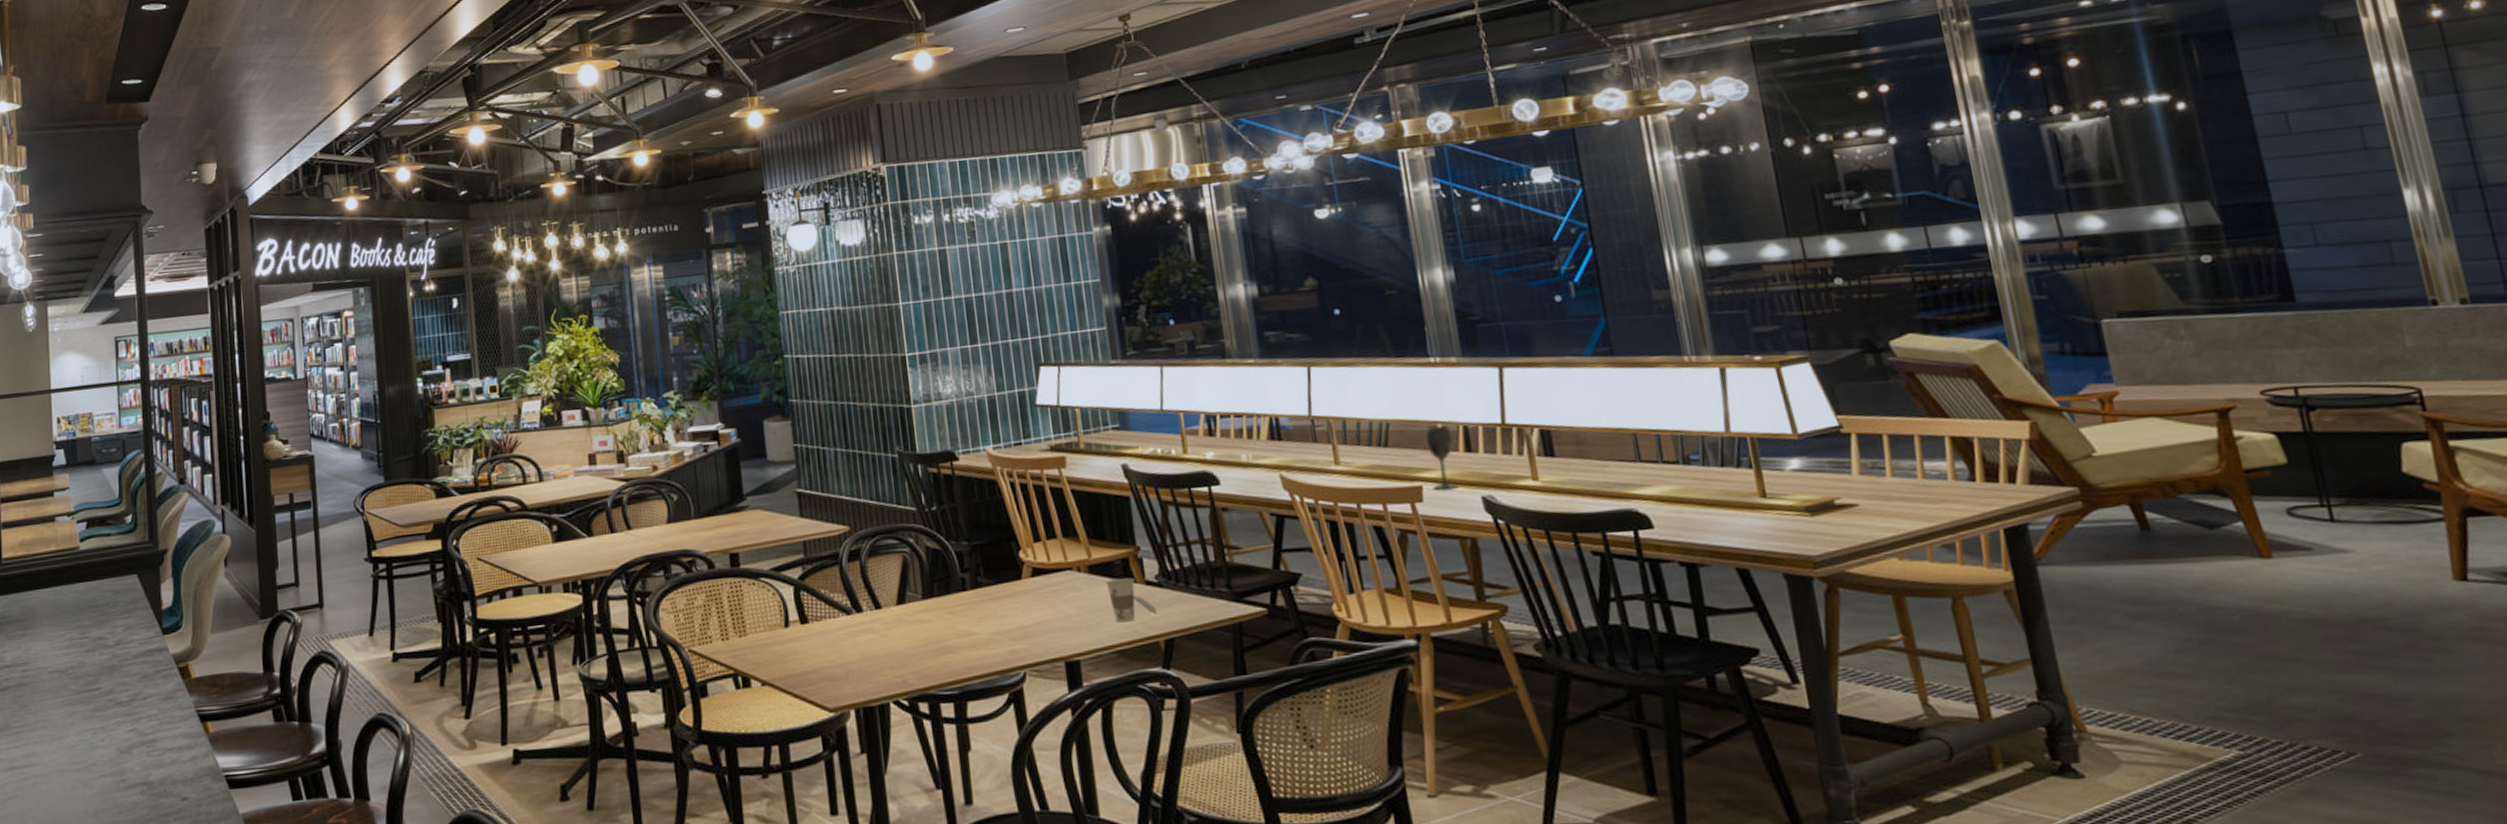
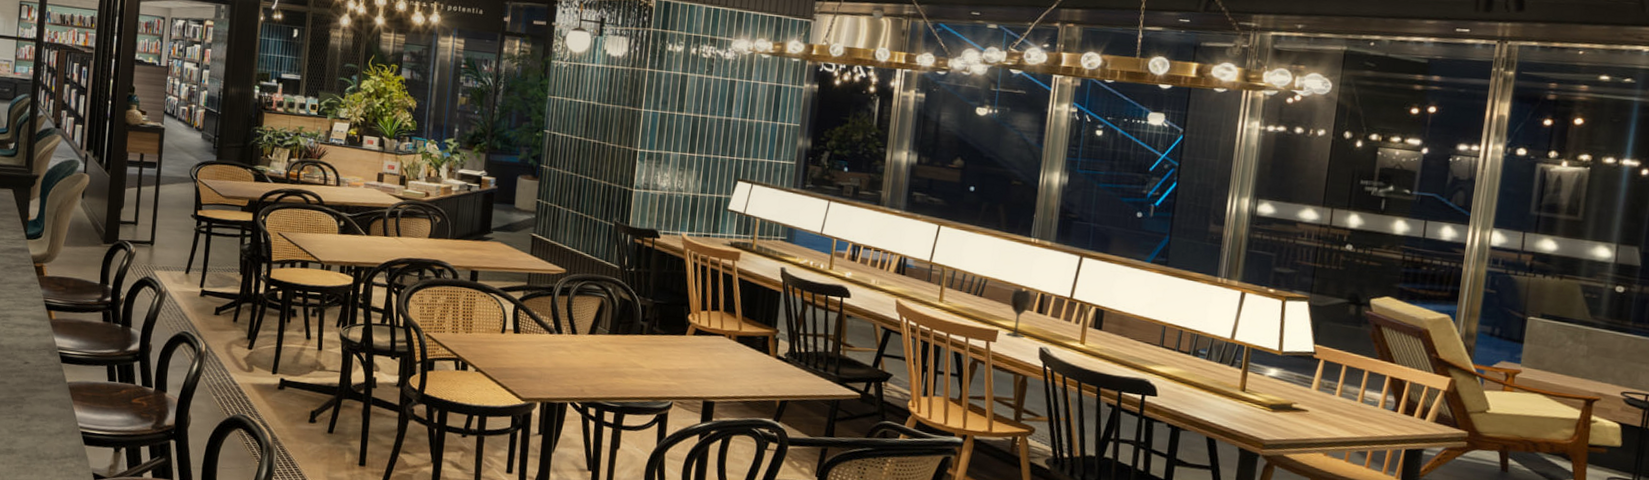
cup: present [1105,578,1158,622] -> none [747,349,780,383]

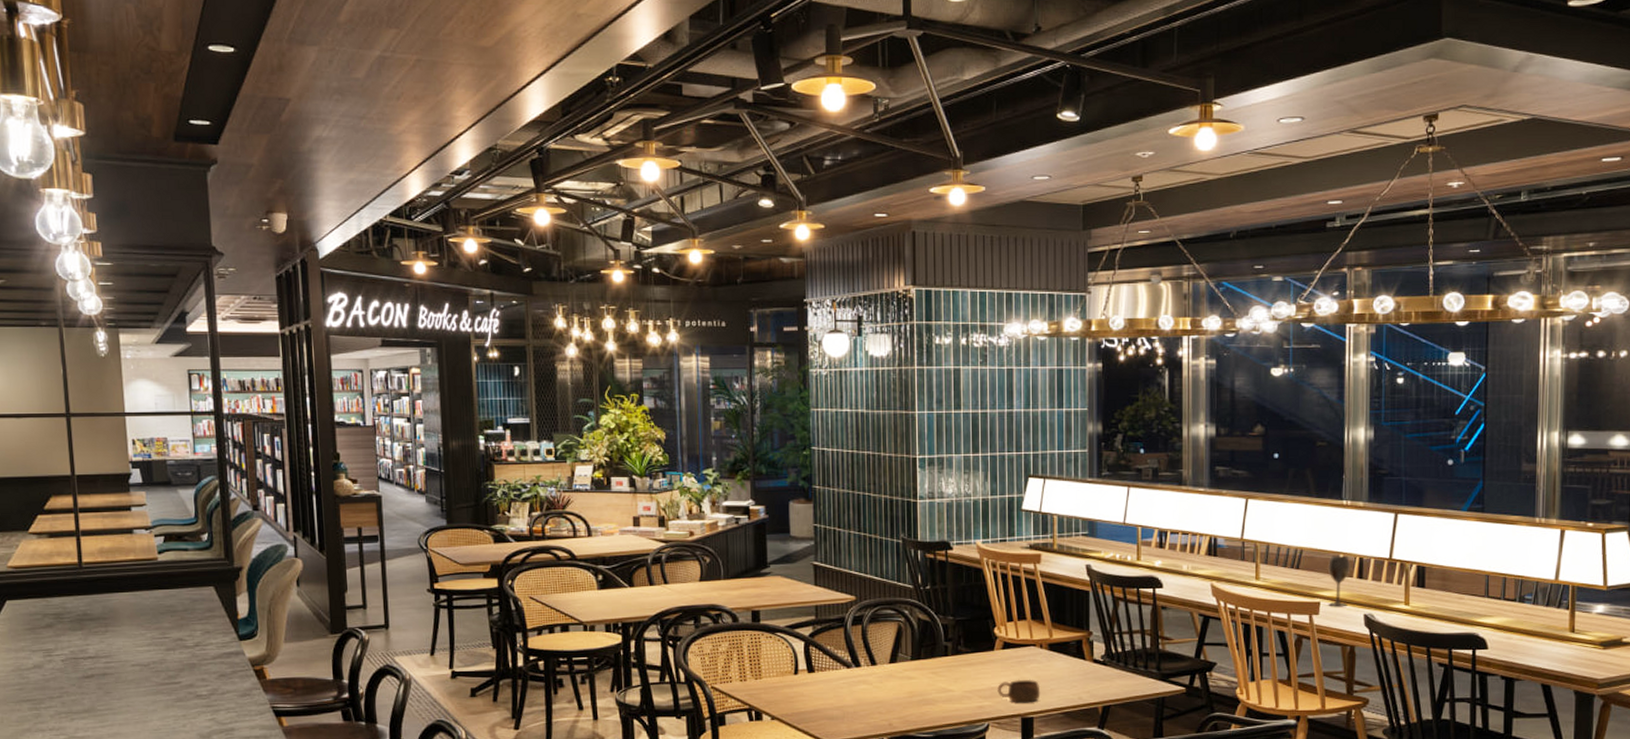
cup: none [684,364,725,389] -> present [997,679,1041,703]

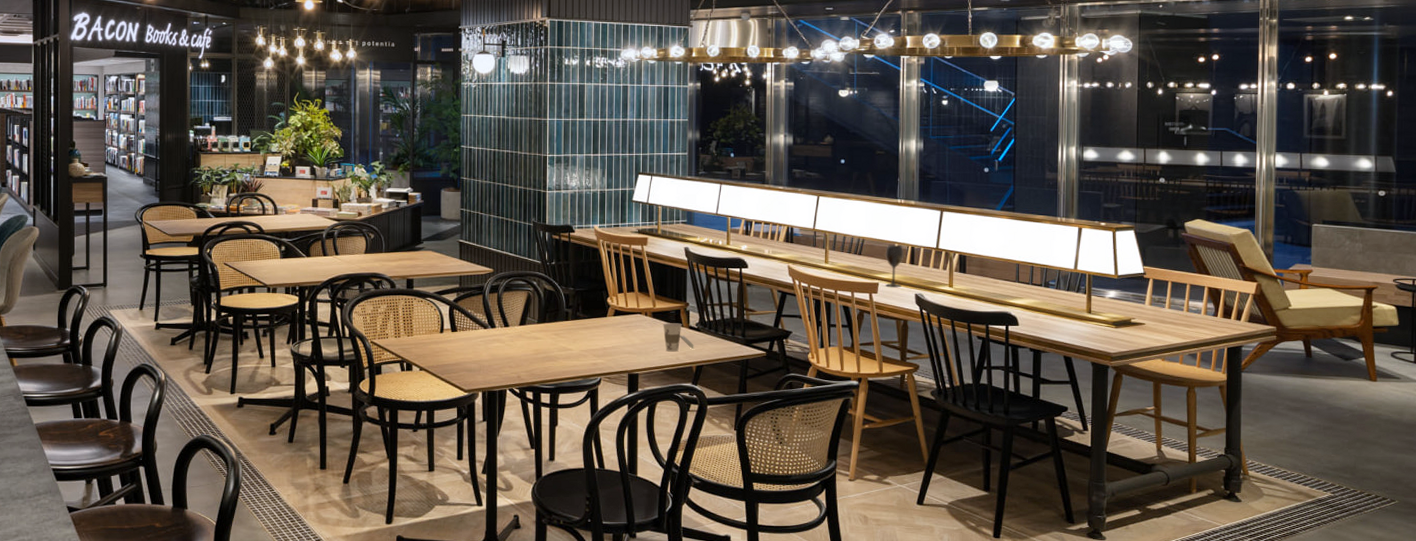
cup: present [997,679,1041,703] -> none [609,341,645,362]
cup: none [1061,656,1100,690] -> present [663,323,694,352]

